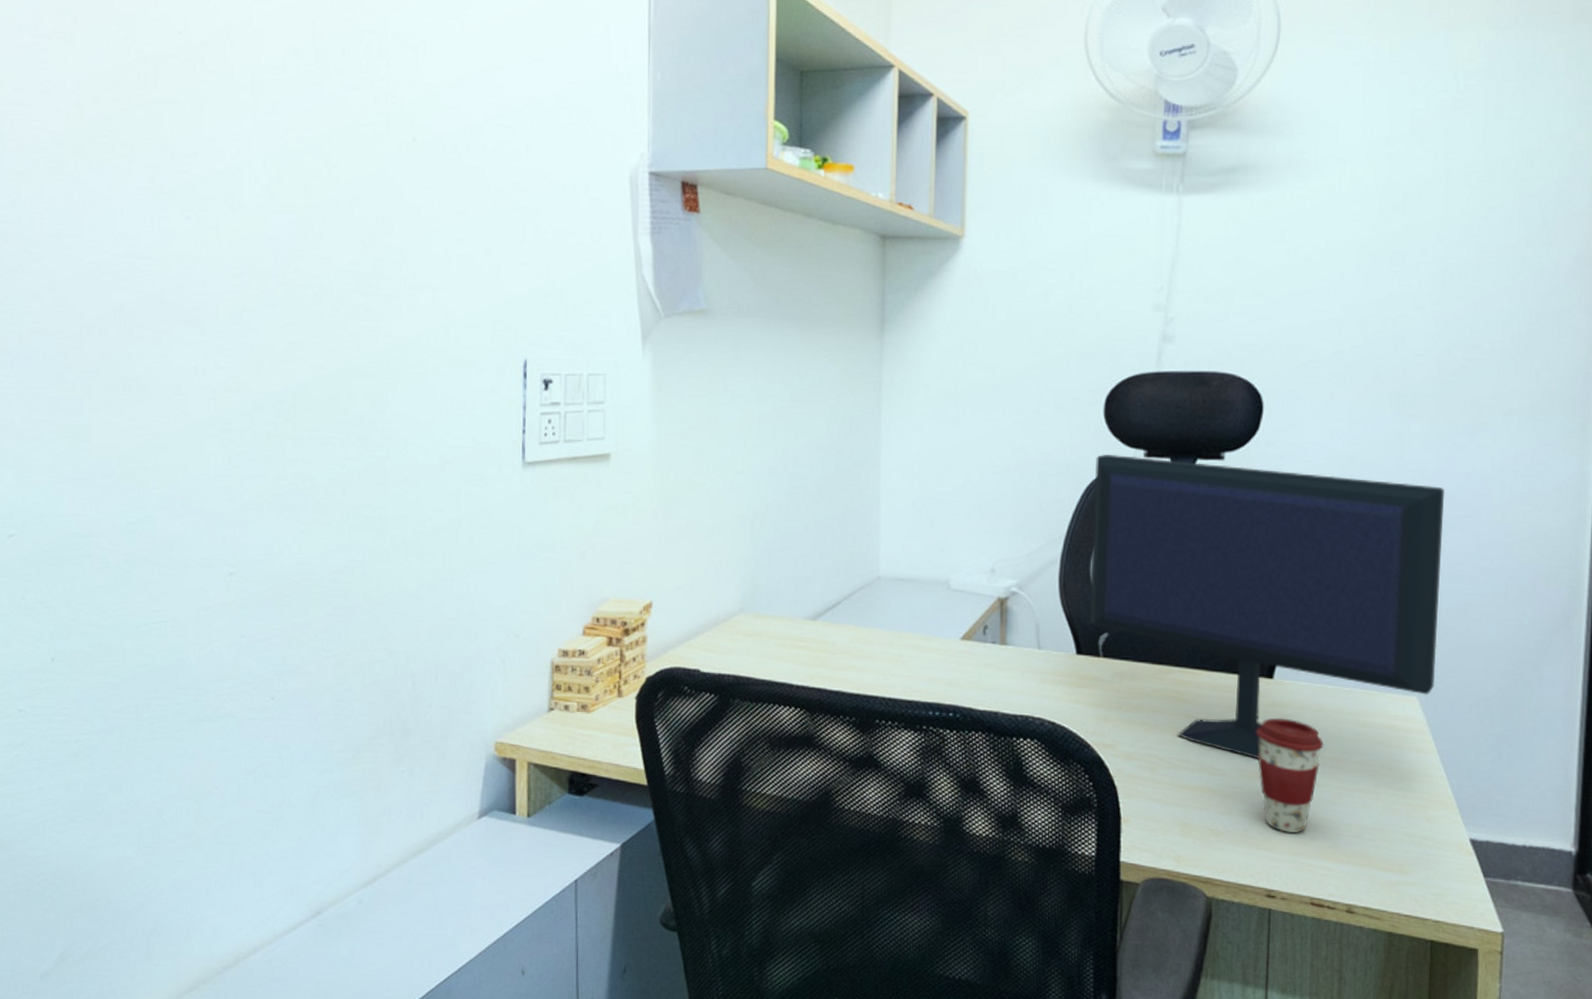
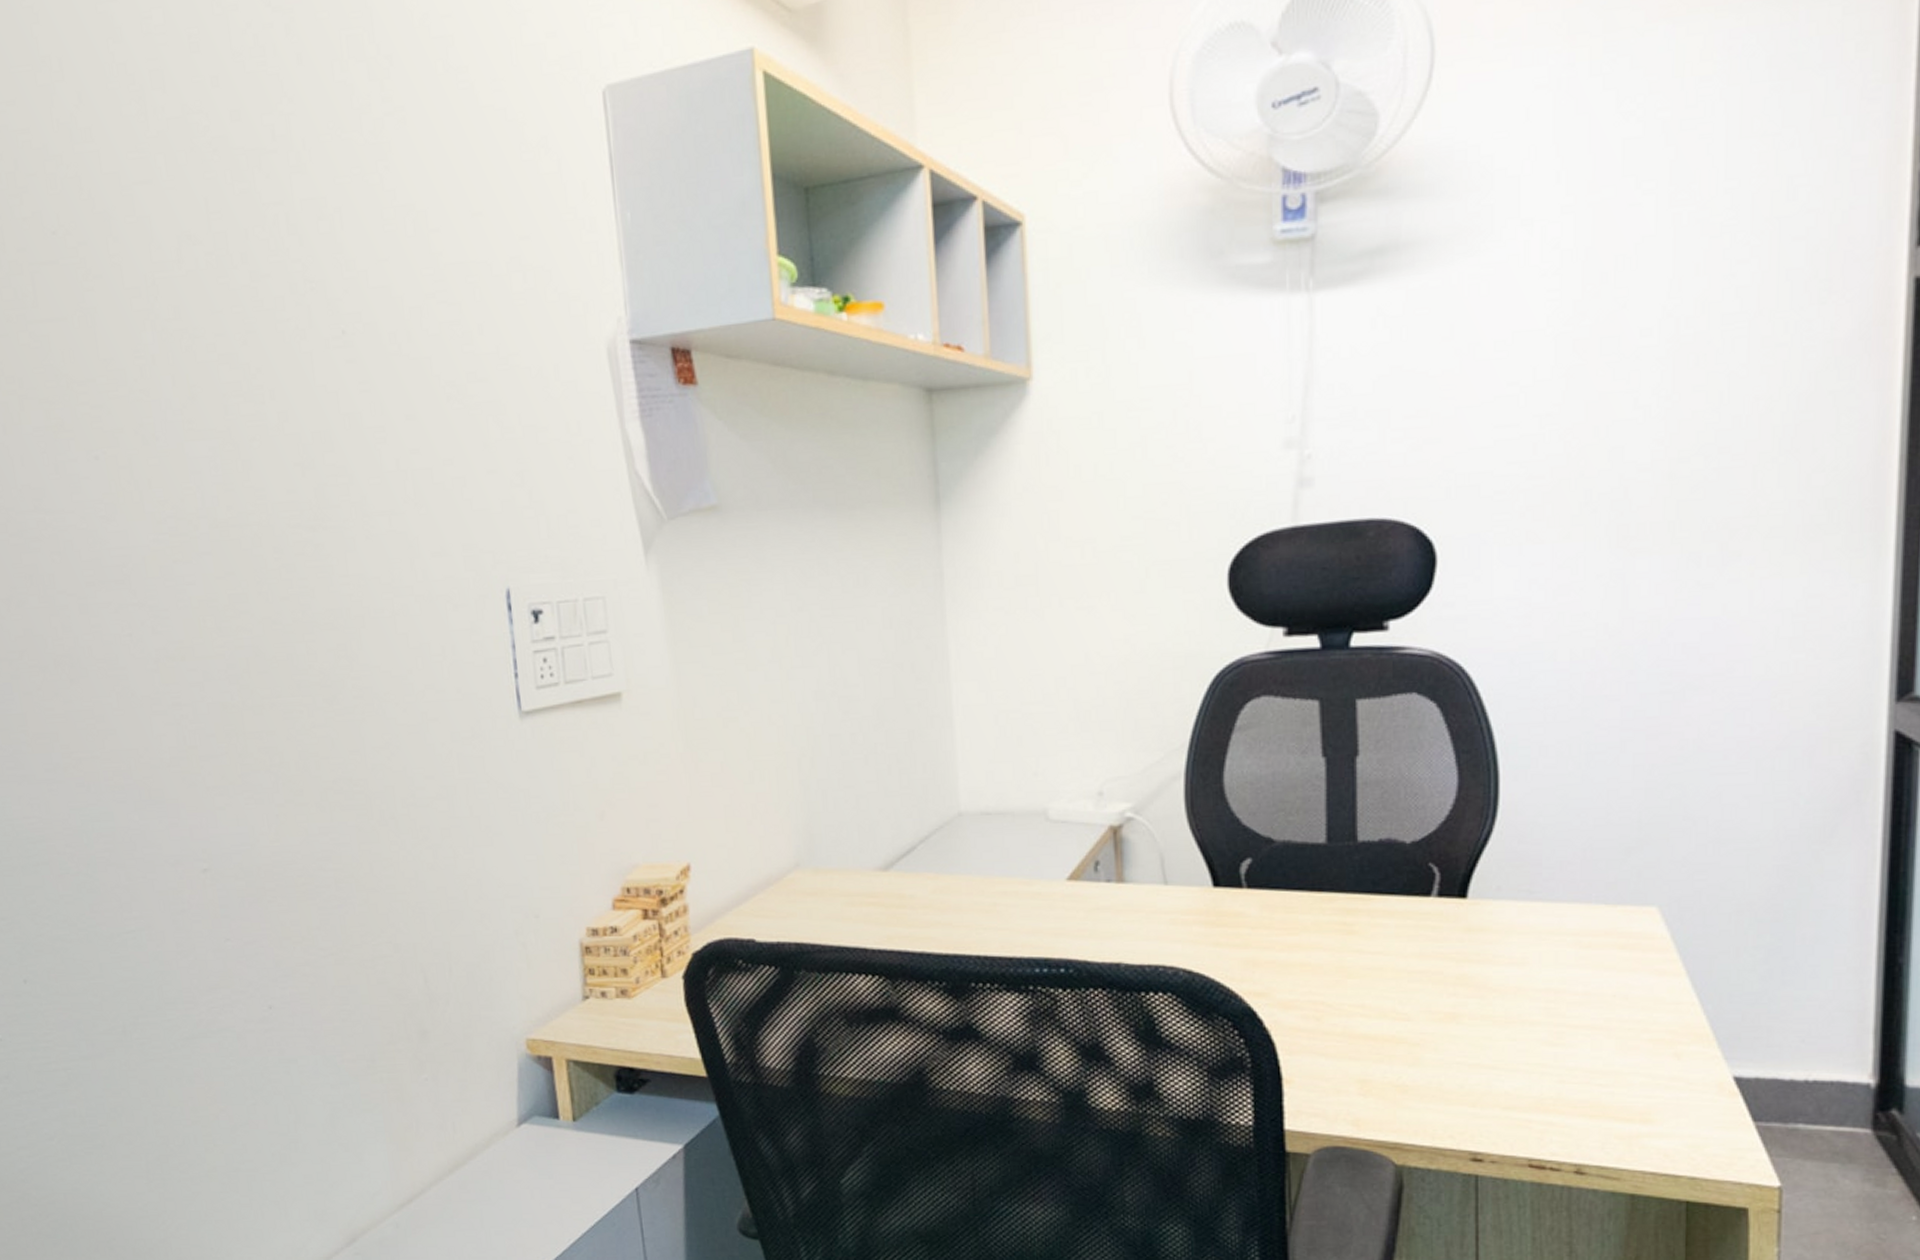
computer monitor: present [1090,453,1444,759] -> none [1221,636,1685,997]
coffee cup: present [1256,717,1324,834] -> none [1448,945,1537,1084]

